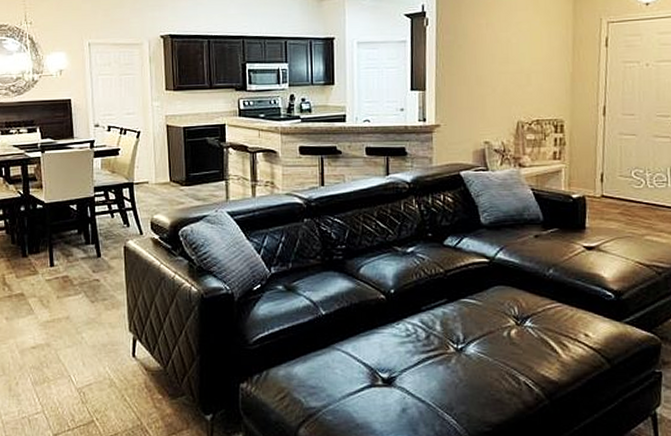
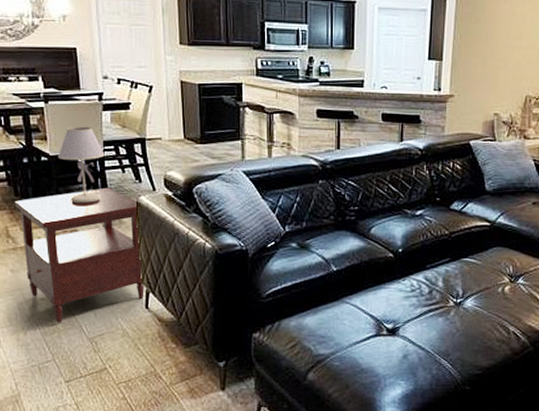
side table: none [11,233,132,372] -> present [14,187,145,323]
table lamp: none [51,173,95,250] -> present [57,126,105,204]

